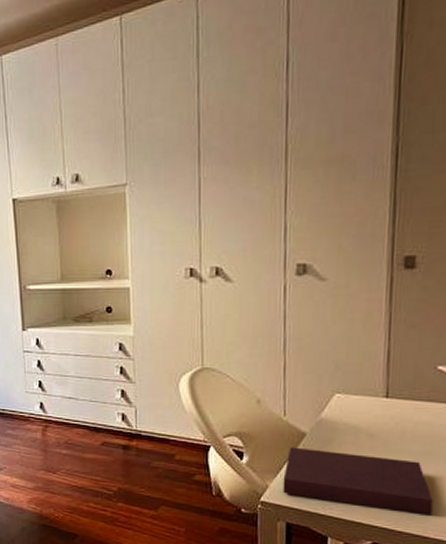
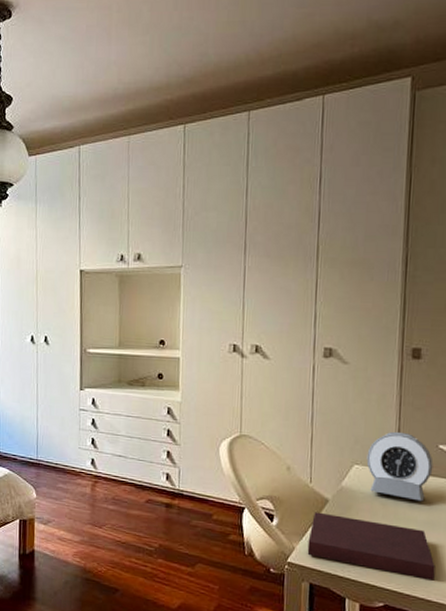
alarm clock: none [350,353,431,431] -> present [366,431,433,502]

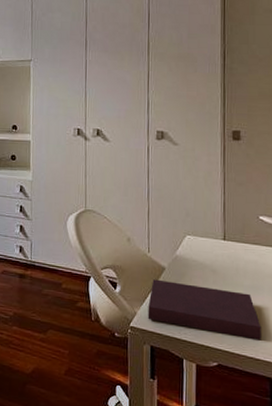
alarm clock: present [366,431,433,502] -> none [197,204,255,268]

